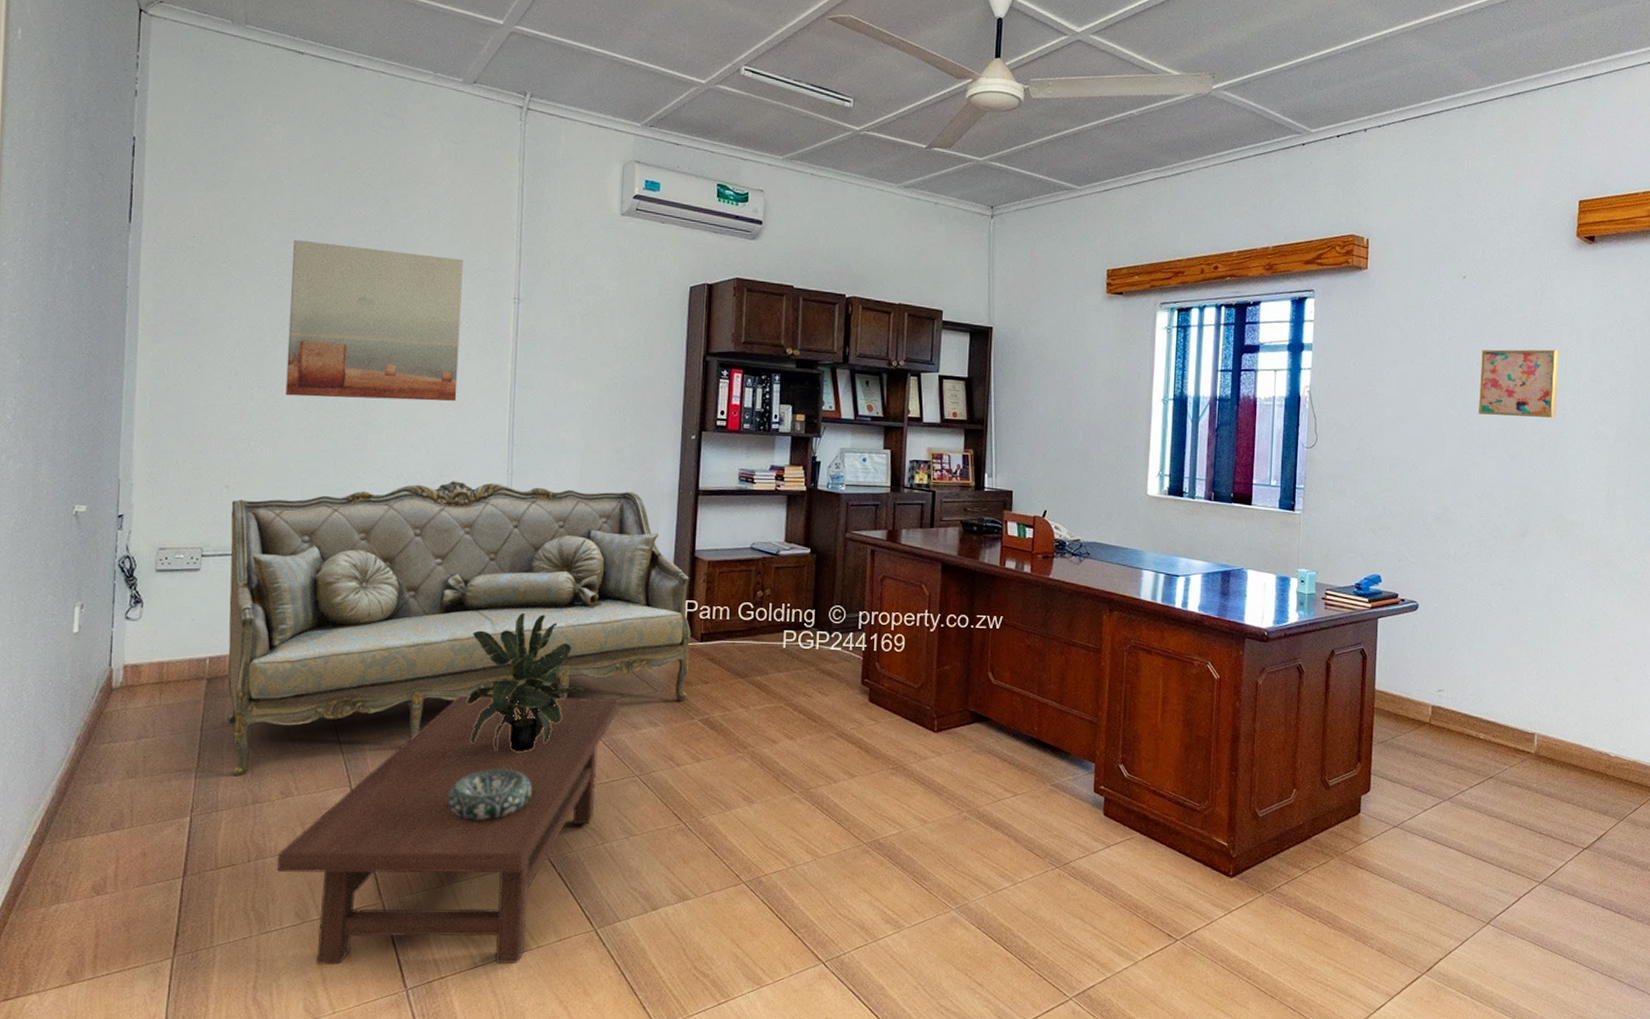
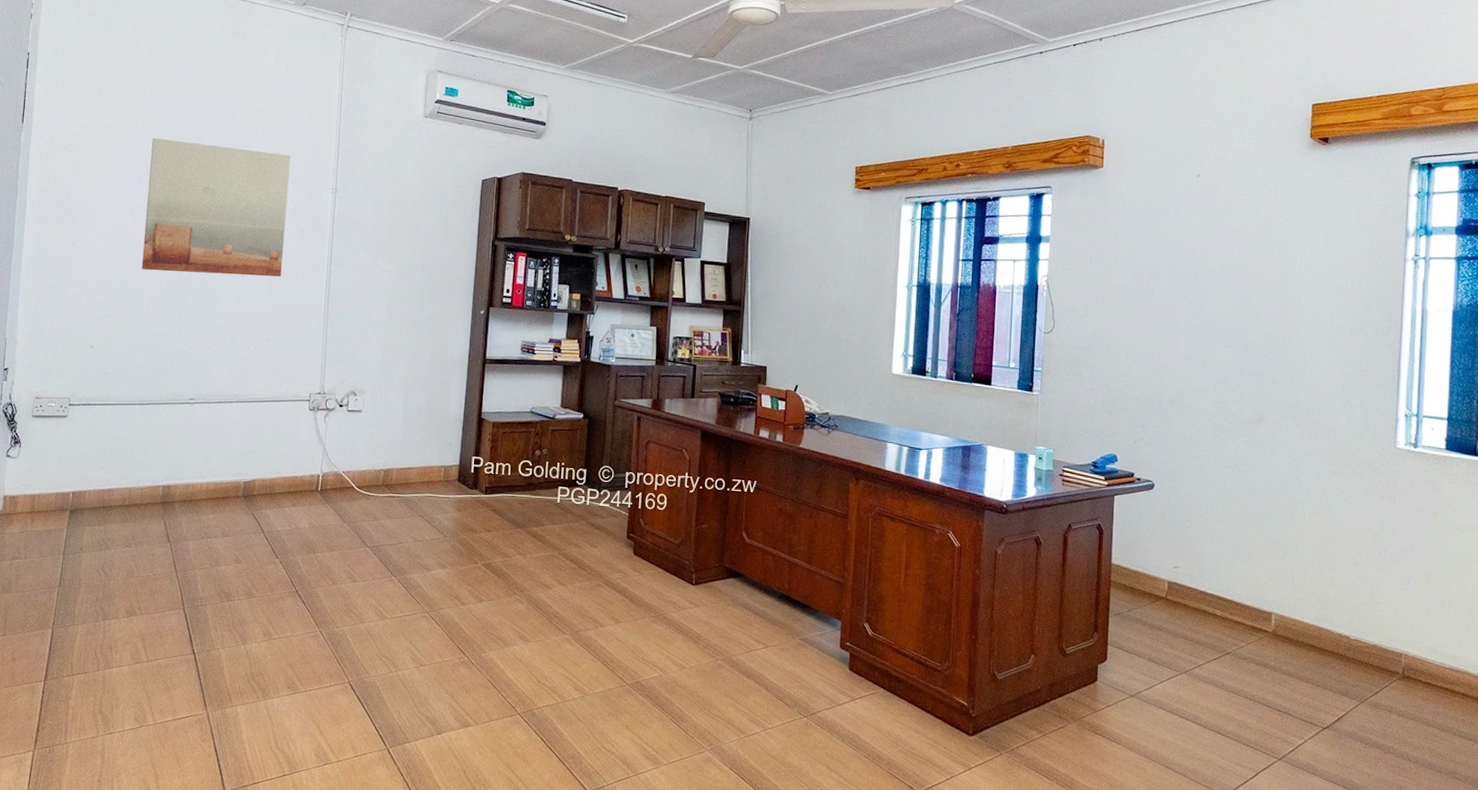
sofa: present [227,481,691,777] -> none [85,346,477,596]
coffee table: present [276,696,619,966] -> none [120,534,413,775]
decorative bowl: present [448,769,532,820] -> none [264,599,336,645]
potted plant: present [467,612,585,751] -> none [283,463,384,586]
wall art: present [1477,349,1559,418] -> none [1212,244,1293,309]

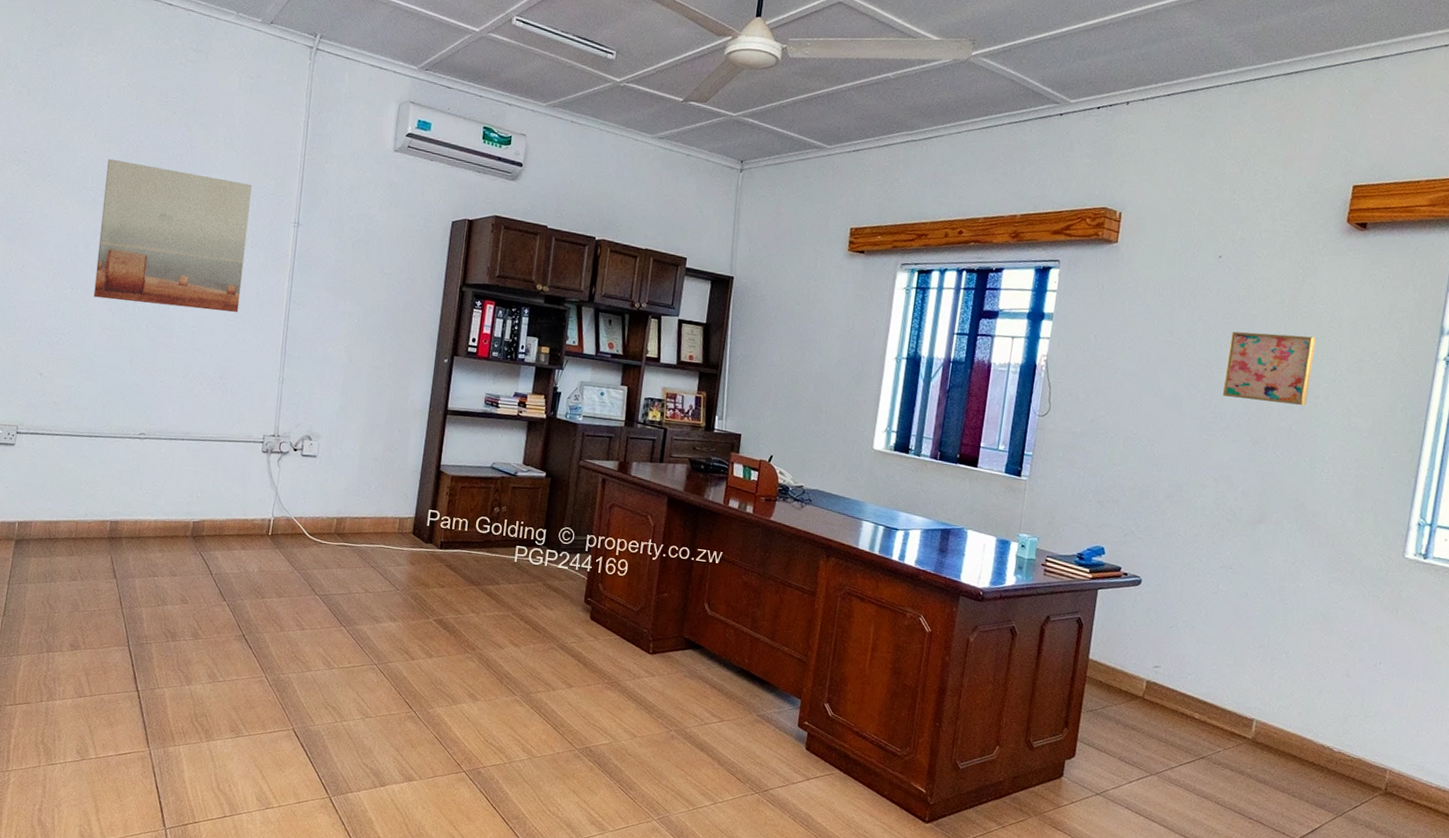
wall art: none [1212,244,1293,309] -> present [1222,331,1316,406]

